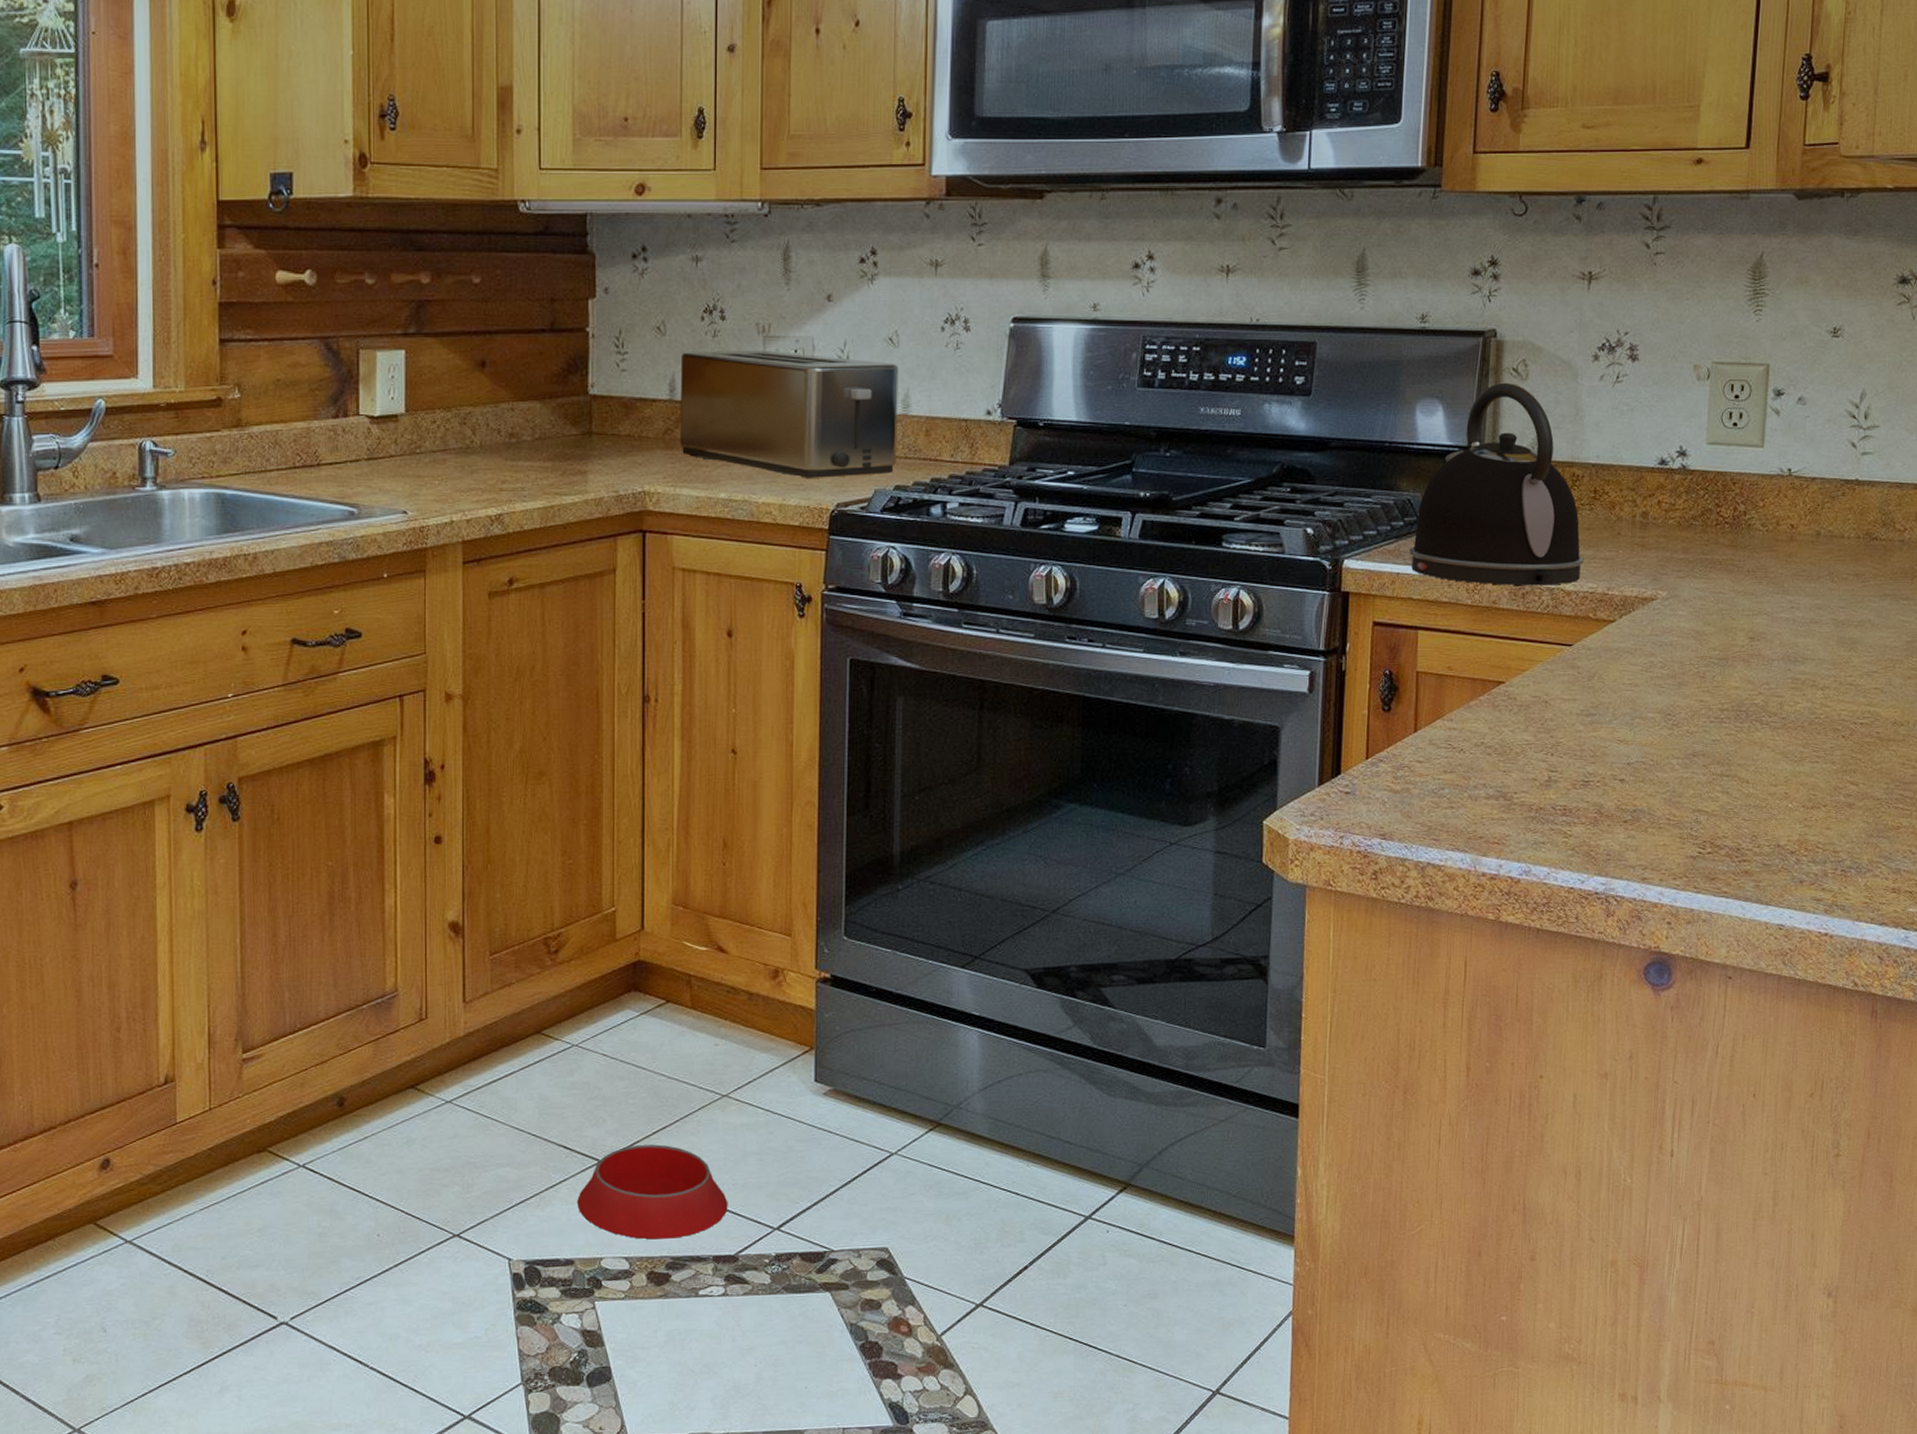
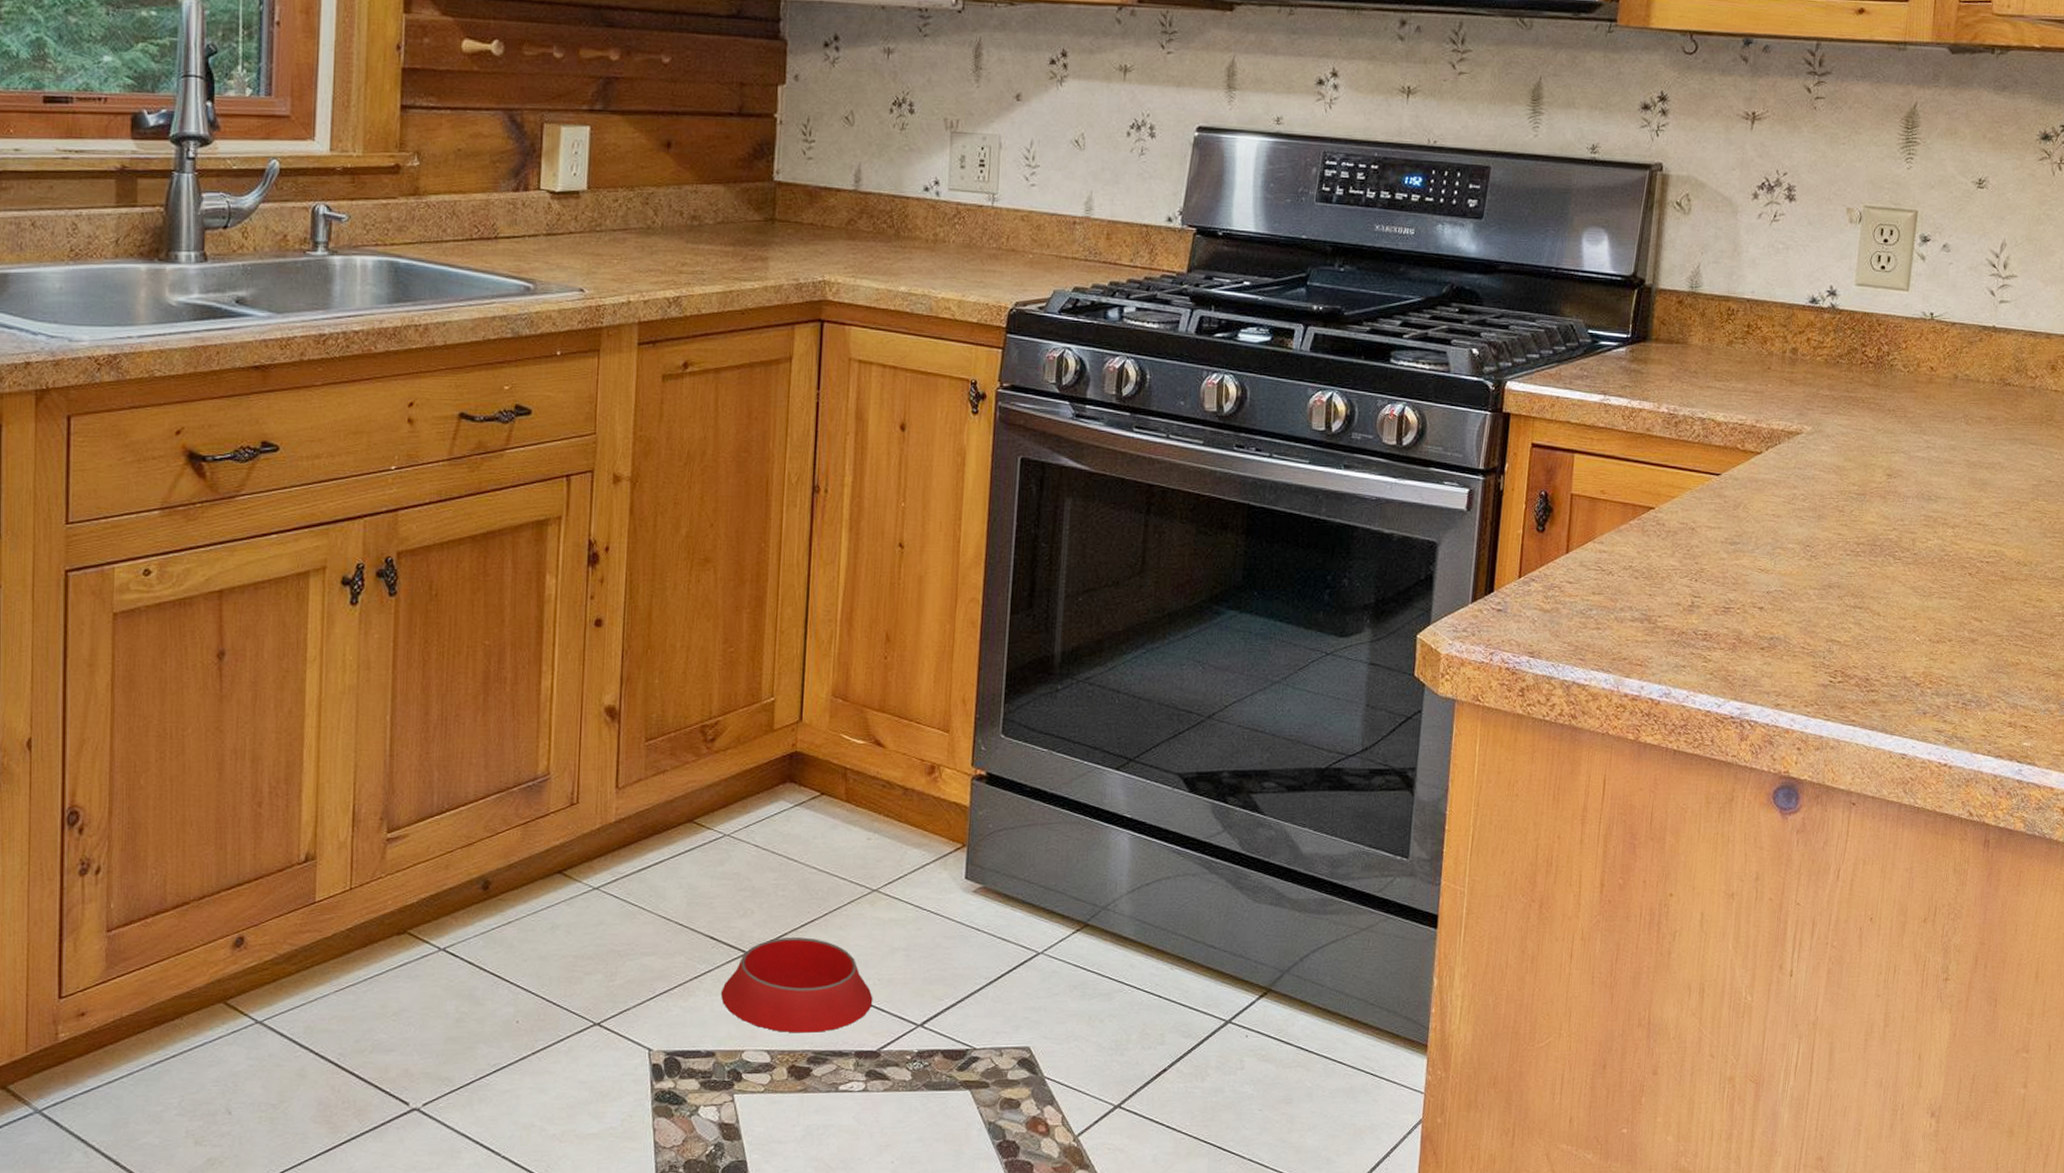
toaster: present [679,350,899,478] -> none [862,143,1083,276]
kettle: present [1409,382,1585,586] -> none [1570,215,1736,416]

